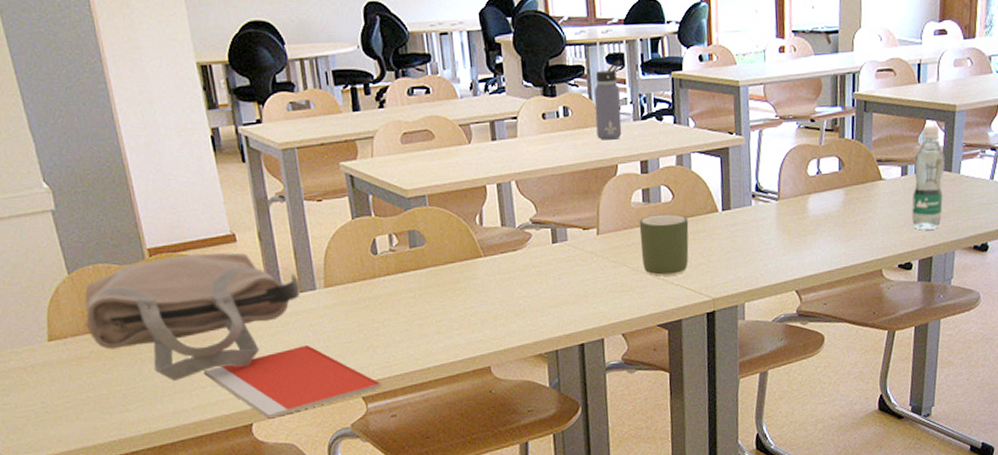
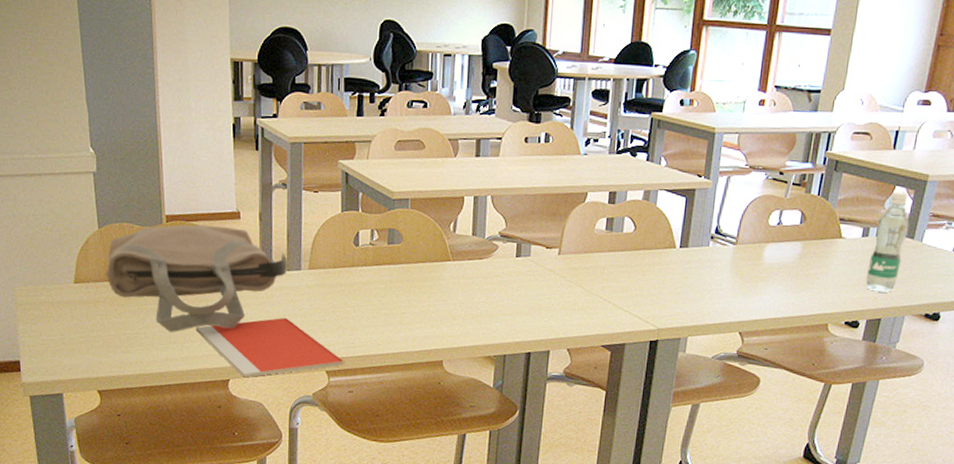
water bottle: present [594,60,622,140] -> none [572,95,606,169]
mug: present [639,213,689,277] -> none [596,243,646,302]

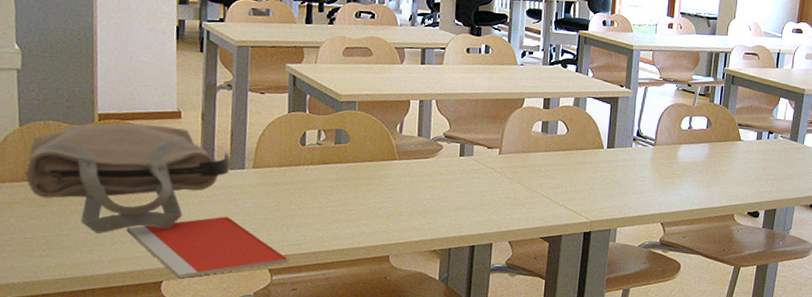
bottle: present [865,191,910,292] -> none [762,102,793,187]

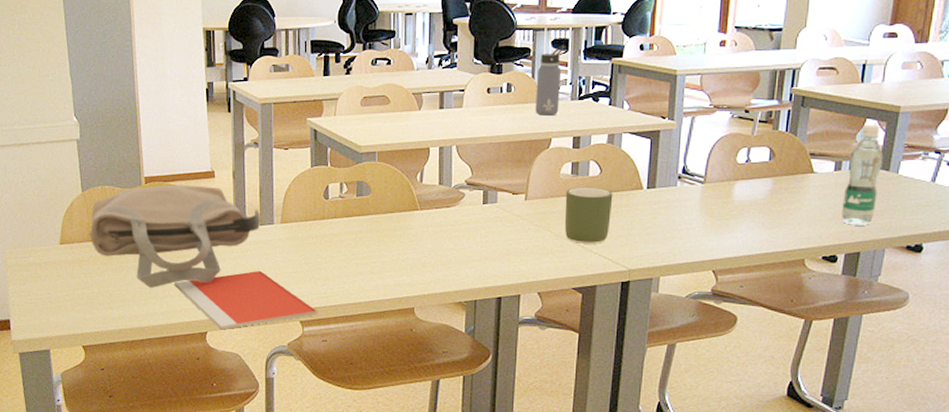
water bottle: none [510,14,539,78] -> present [535,44,565,116]
mug: none [534,144,578,197] -> present [564,186,613,244]
bottle: none [762,102,793,187] -> present [841,124,884,225]

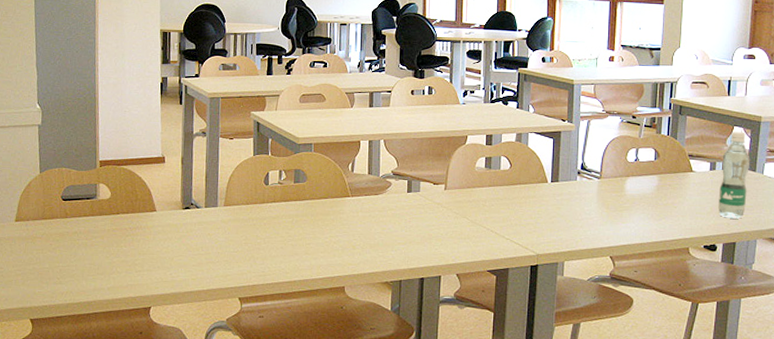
tote bag: present [89,184,261,288] -> none [44,168,206,264]
notebook: present [174,271,319,330] -> none [121,250,256,305]
water bottle: present [535,44,565,116] -> none [453,55,479,116]
mug: present [564,186,613,244] -> none [479,179,522,231]

